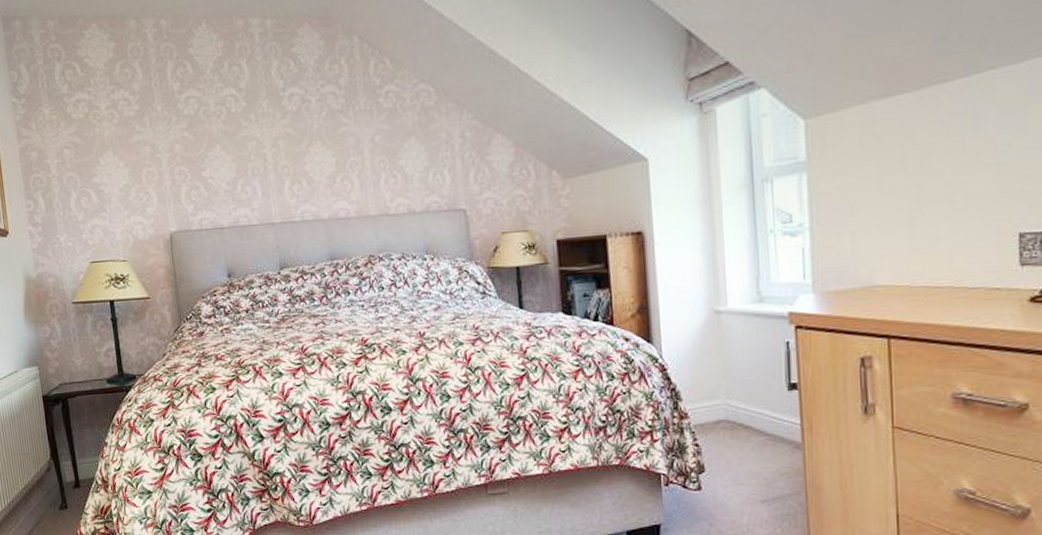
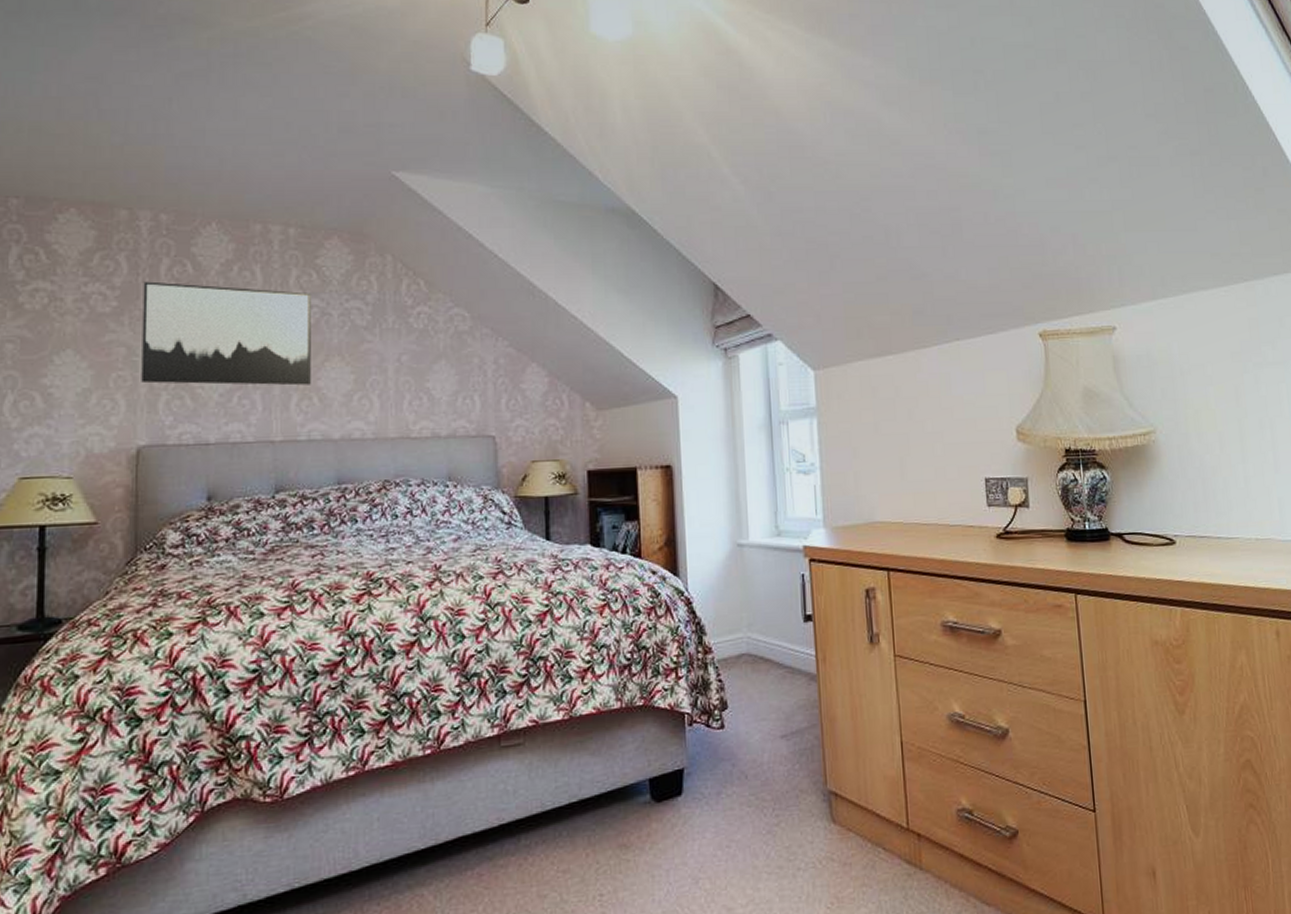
wall art: none [155,81,299,177] -> present [141,281,311,386]

